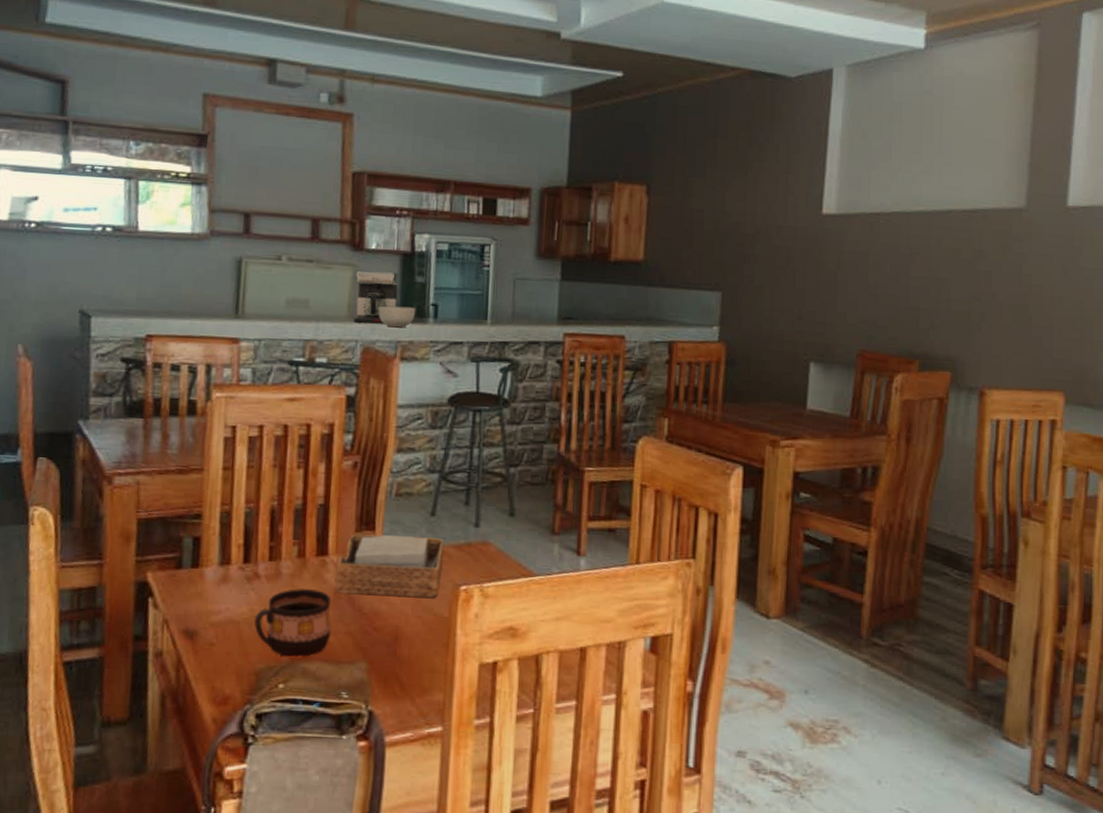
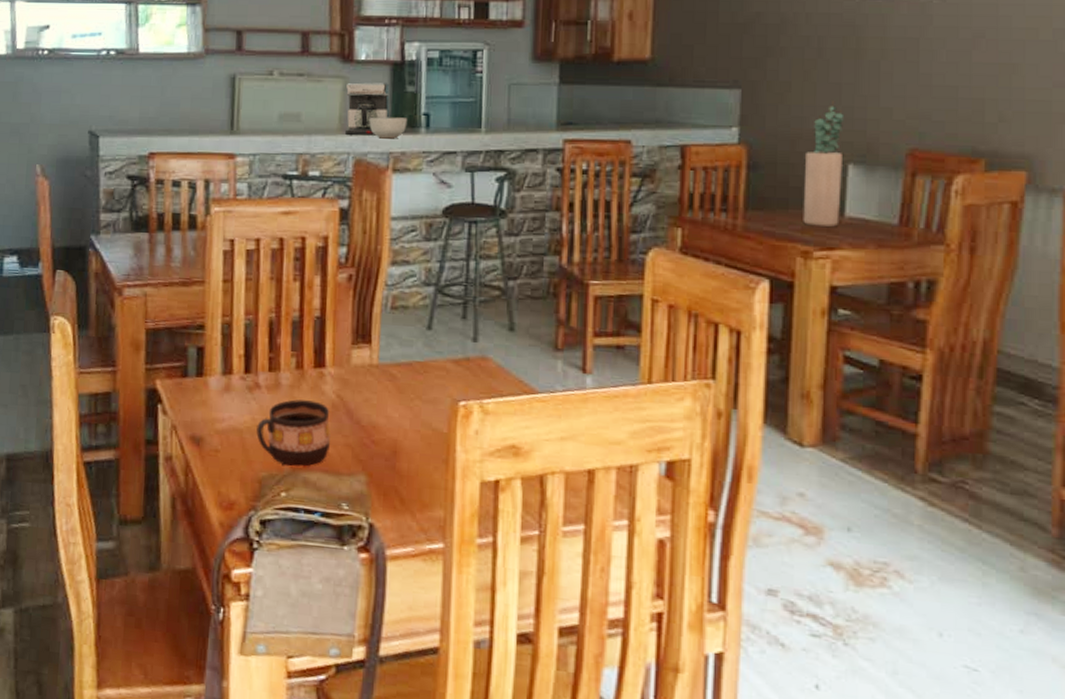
napkin holder: present [334,533,445,599] -> none [332,346,443,414]
vase: none [772,304,808,419] -> present [803,100,845,228]

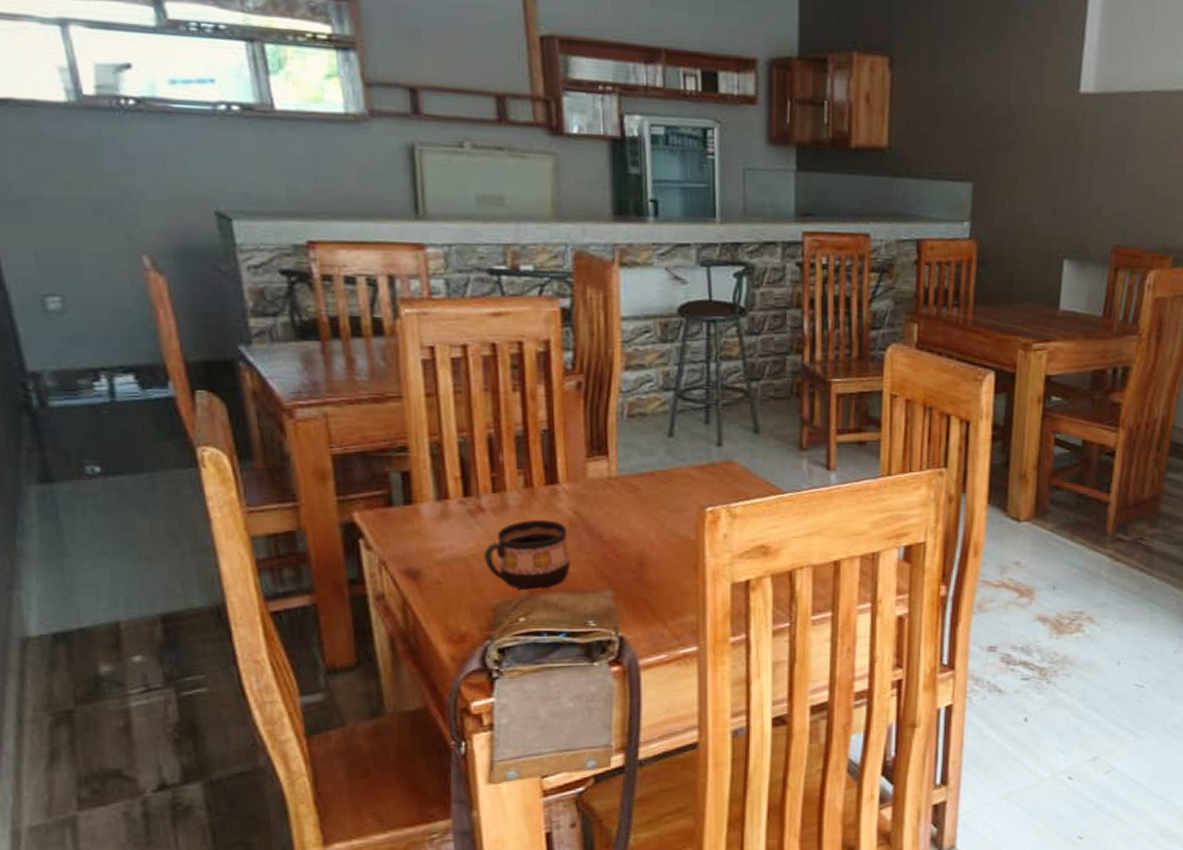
coffee maker: present [345,82,390,136] -> none [558,160,610,225]
bowl: present [369,117,408,139] -> none [588,202,633,229]
vase: present [803,100,845,228] -> none [1024,196,1062,321]

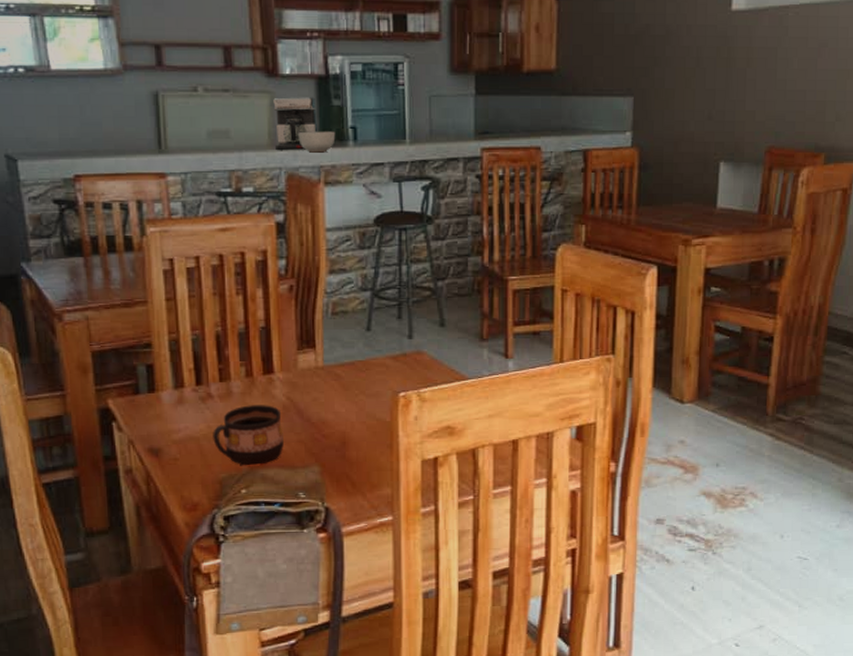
coffee maker: none [558,160,610,225] -> present [273,97,317,151]
bowl: none [588,202,633,229] -> present [298,131,336,153]

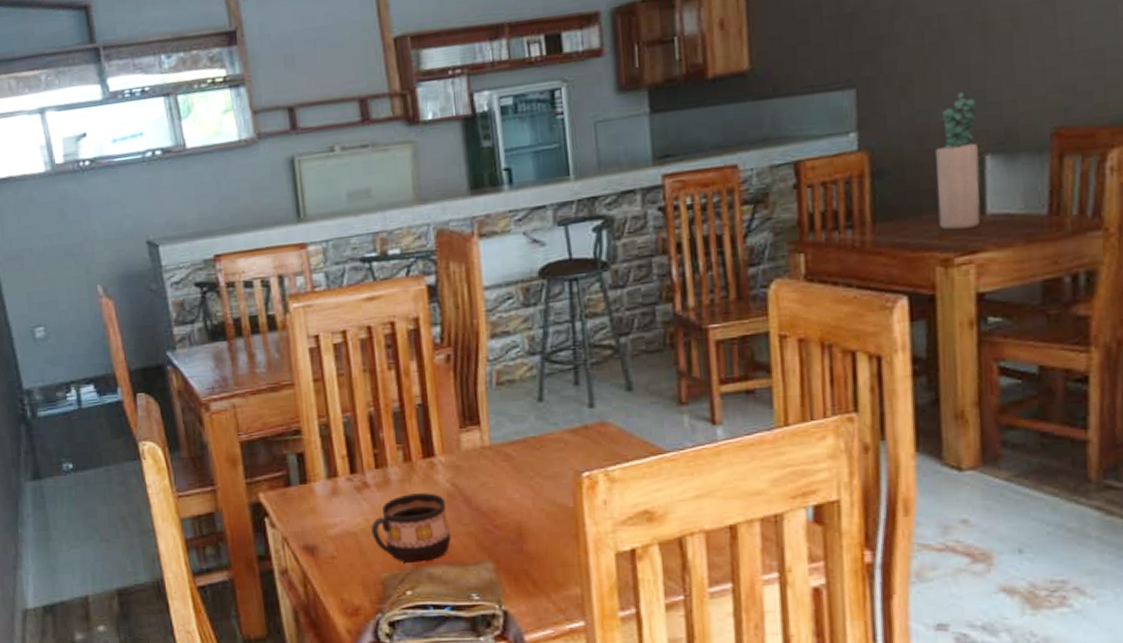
coffee maker: present [273,97,317,151] -> none [416,141,467,206]
bowl: present [298,131,336,153] -> none [446,176,488,204]
vase: none [684,105,717,218] -> present [936,85,981,231]

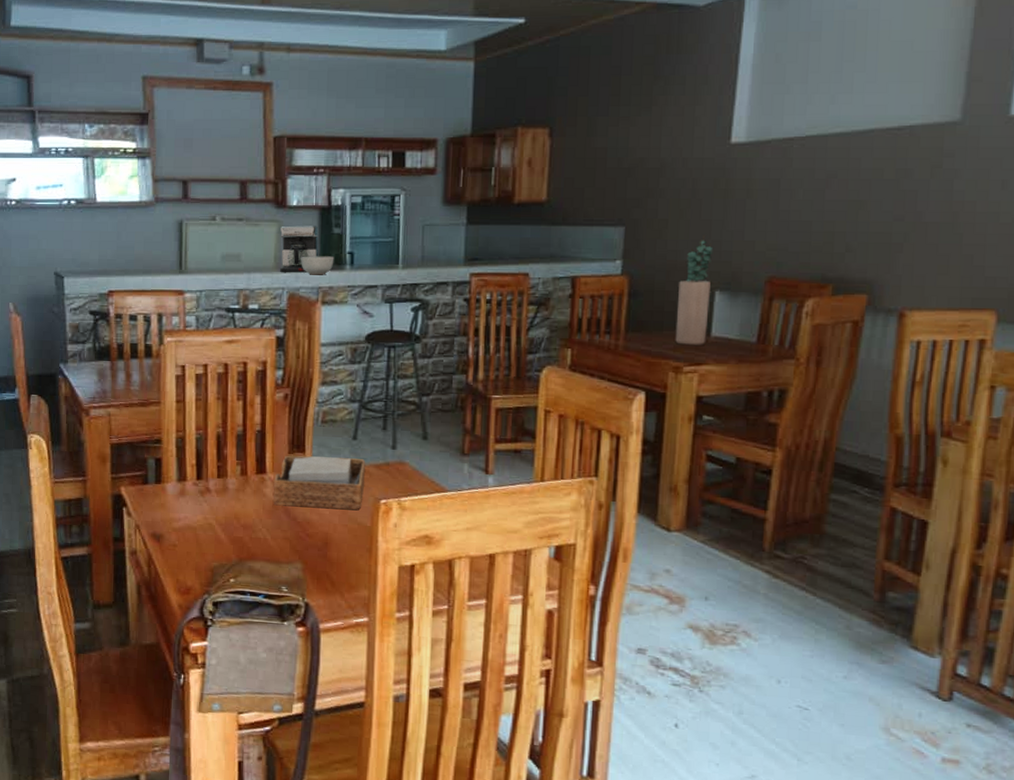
cup: present [371,493,451,563] -> none [208,501,271,557]
coffee maker: none [416,141,467,206] -> present [280,225,319,273]
napkin holder: none [445,424,561,495] -> present [272,455,366,511]
bowl: none [446,176,488,204] -> present [301,256,335,275]

